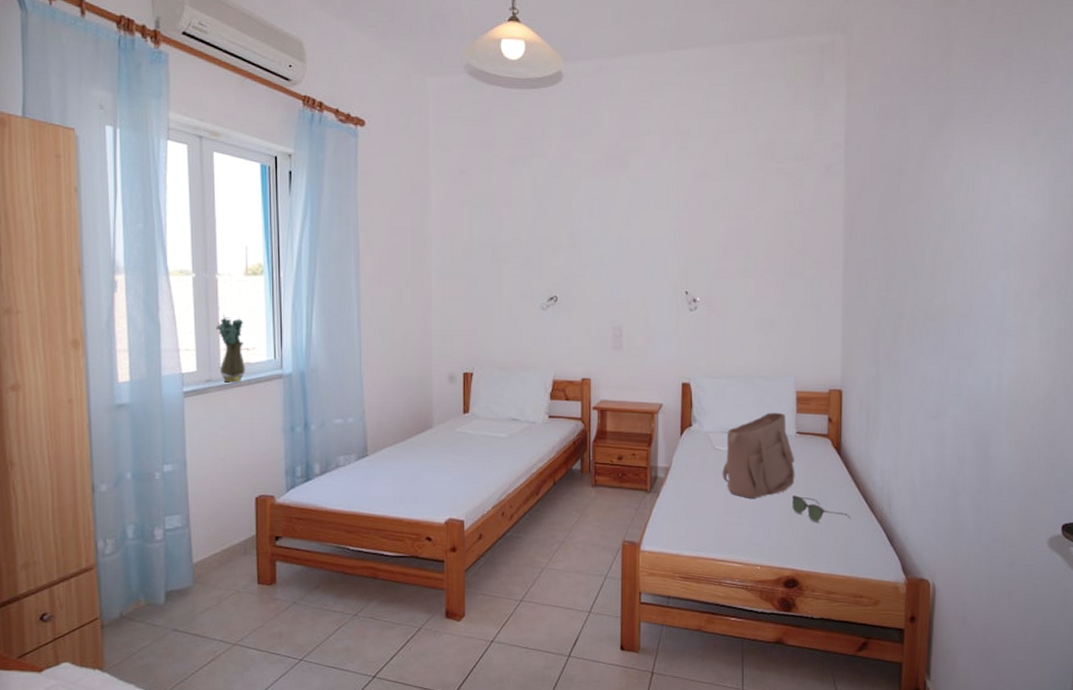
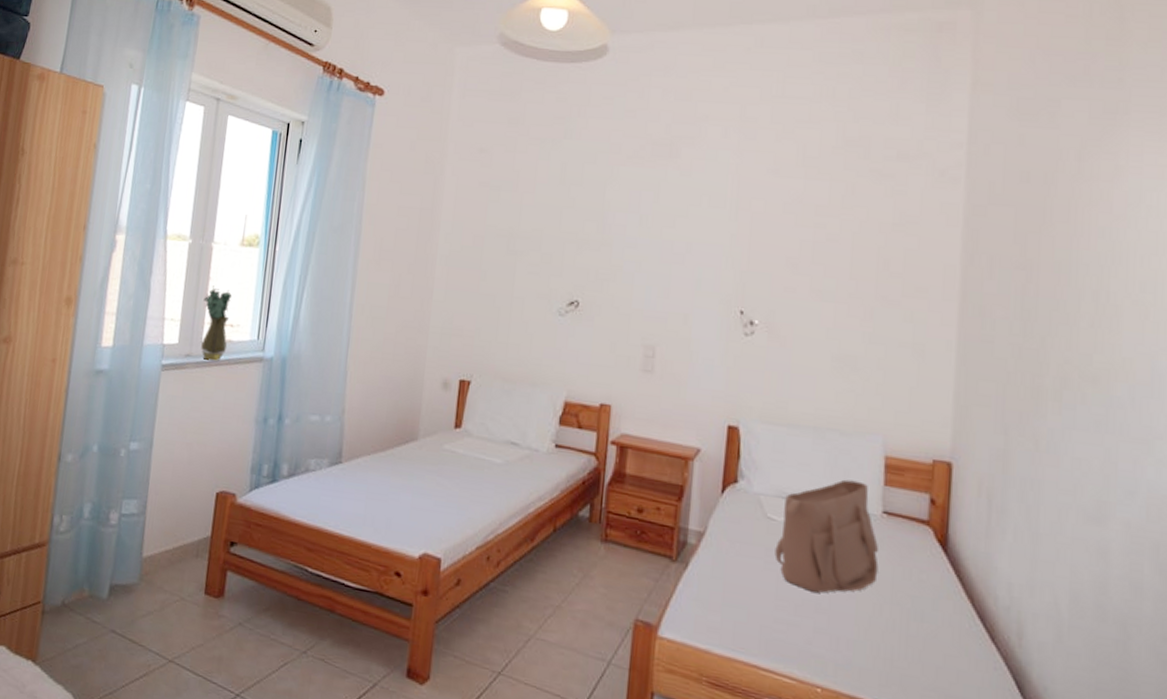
sunglasses: present [792,495,851,522] -> none [872,597,960,646]

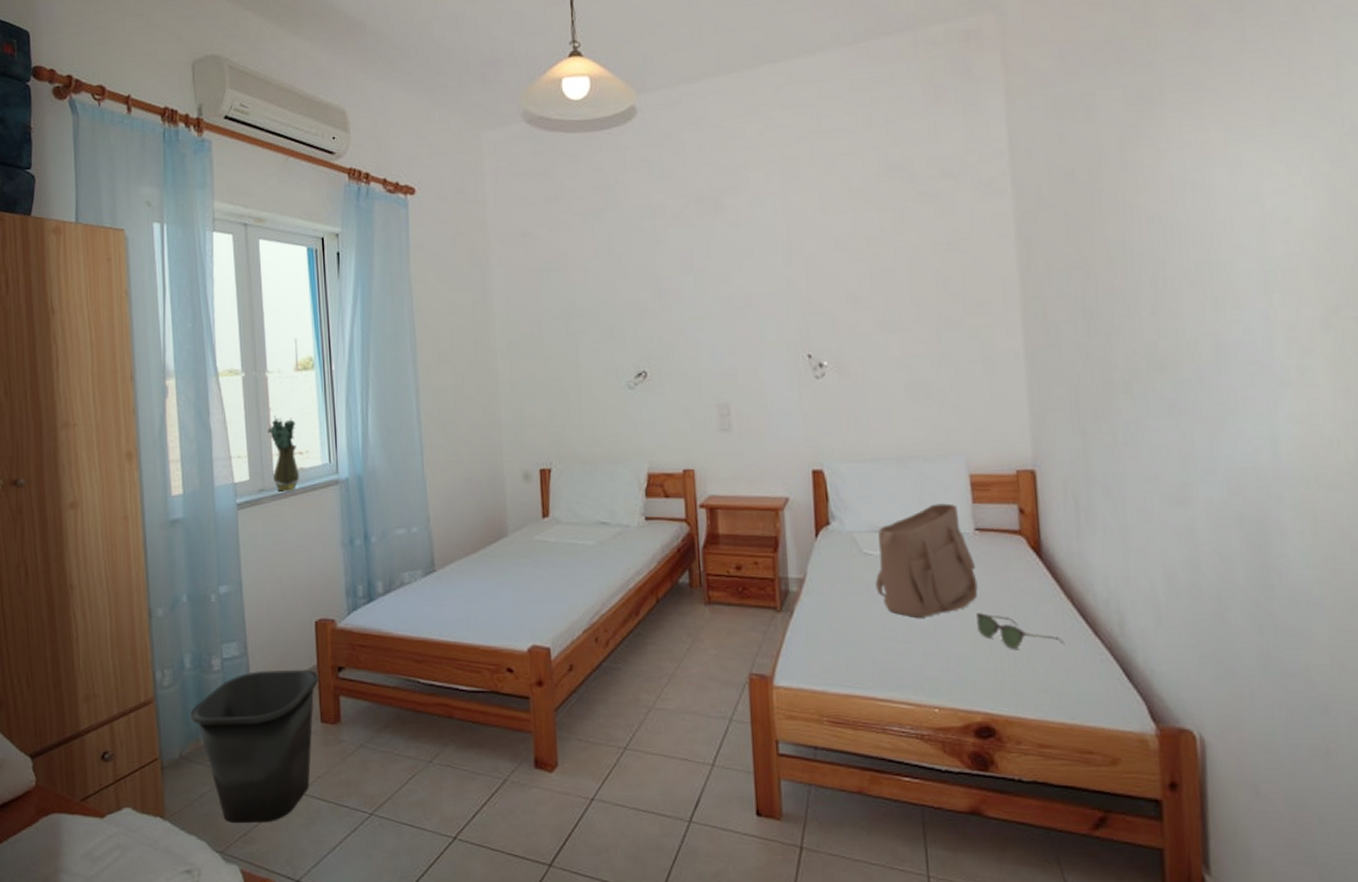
waste bin: none [79,531,210,686] -> present [190,669,319,823]
sunglasses: none [872,597,960,646] -> present [977,613,1066,649]

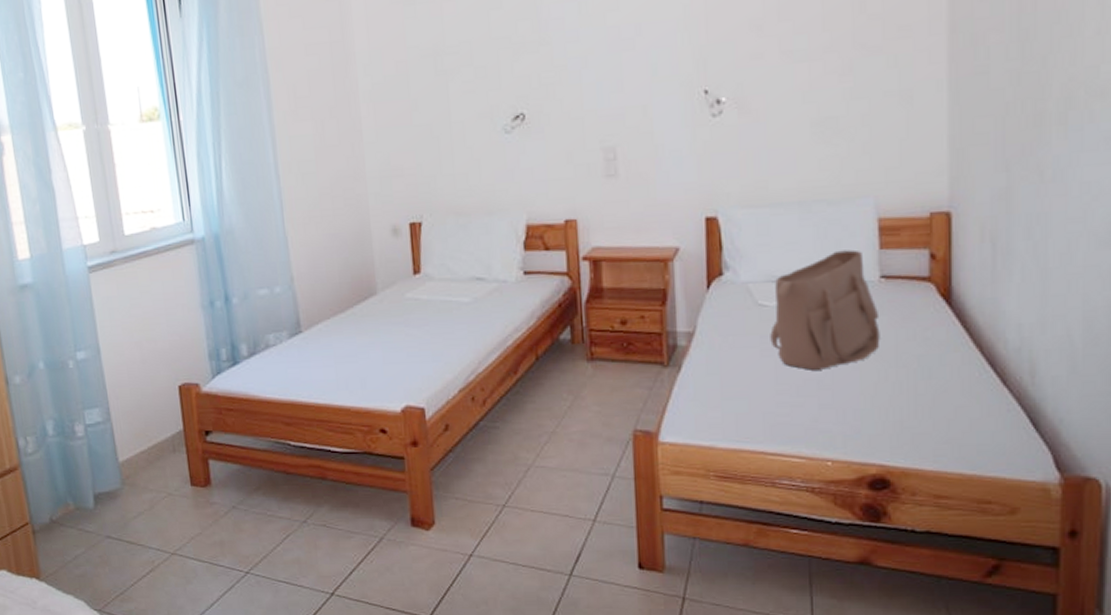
waste bin: present [190,669,319,823] -> none [57,433,186,582]
vase: present [267,416,300,492] -> none [114,172,153,253]
sunglasses: present [977,613,1066,649] -> none [877,364,971,400]

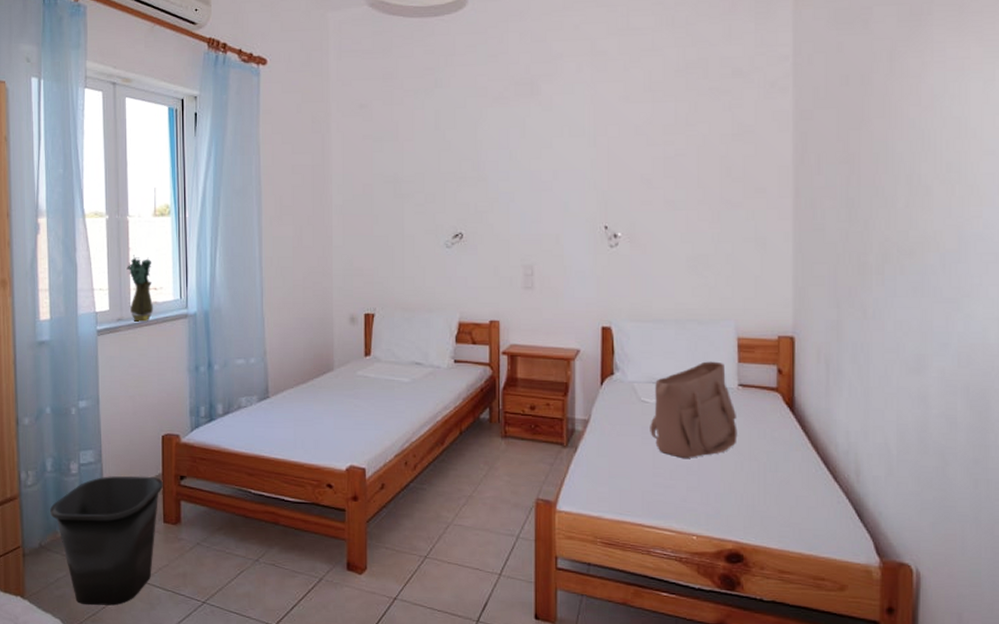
waste bin: none [57,433,186,582] -> present [50,475,163,606]
vase: none [114,172,153,253] -> present [126,255,154,322]

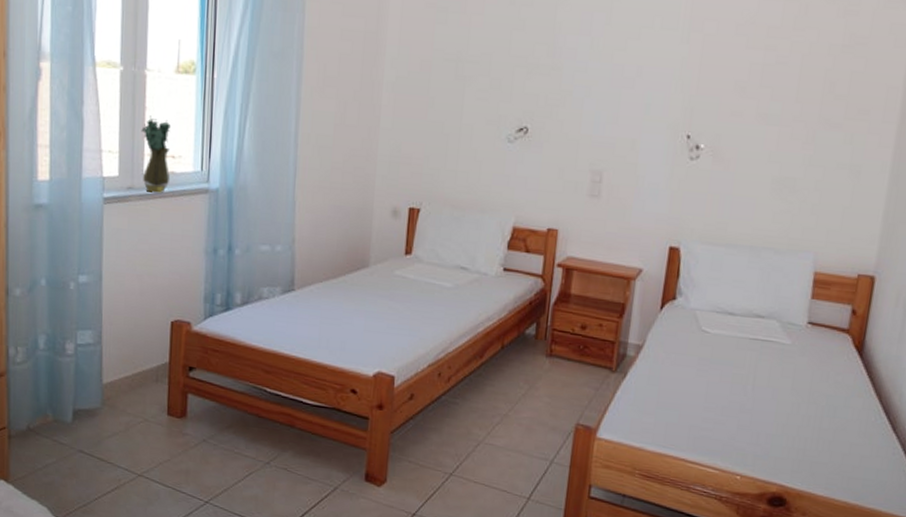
waste bin: present [50,475,163,606] -> none [41,360,169,498]
shoulder bag: present [650,361,738,458] -> none [706,294,801,396]

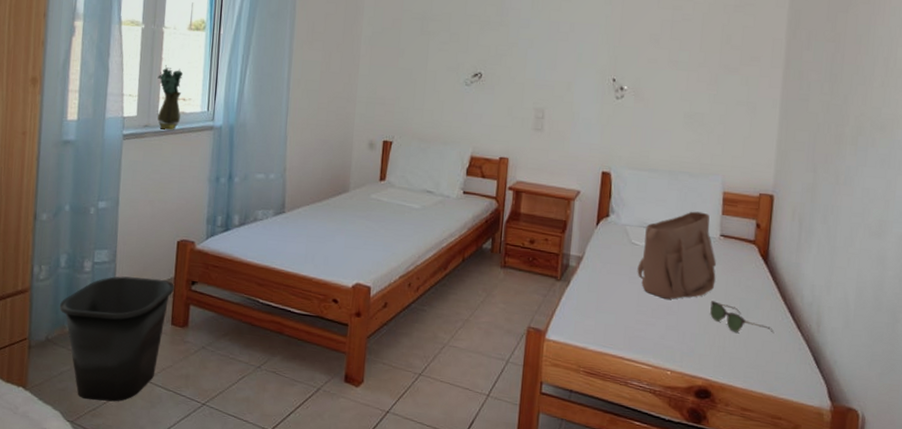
waste bin: none [41,360,169,498] -> present [60,276,174,402]
shoulder bag: none [706,294,801,396] -> present [637,211,716,299]
sunglasses: none [790,398,865,436] -> present [710,301,775,334]

